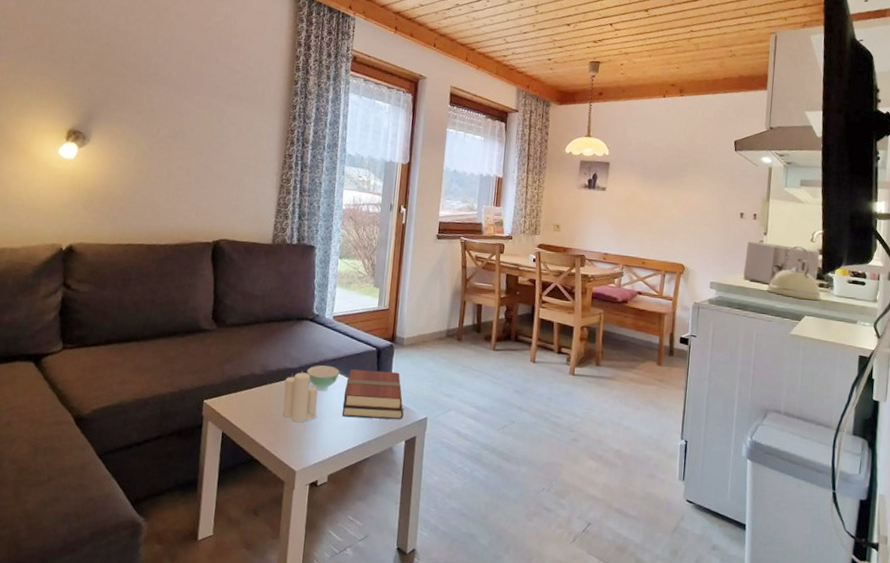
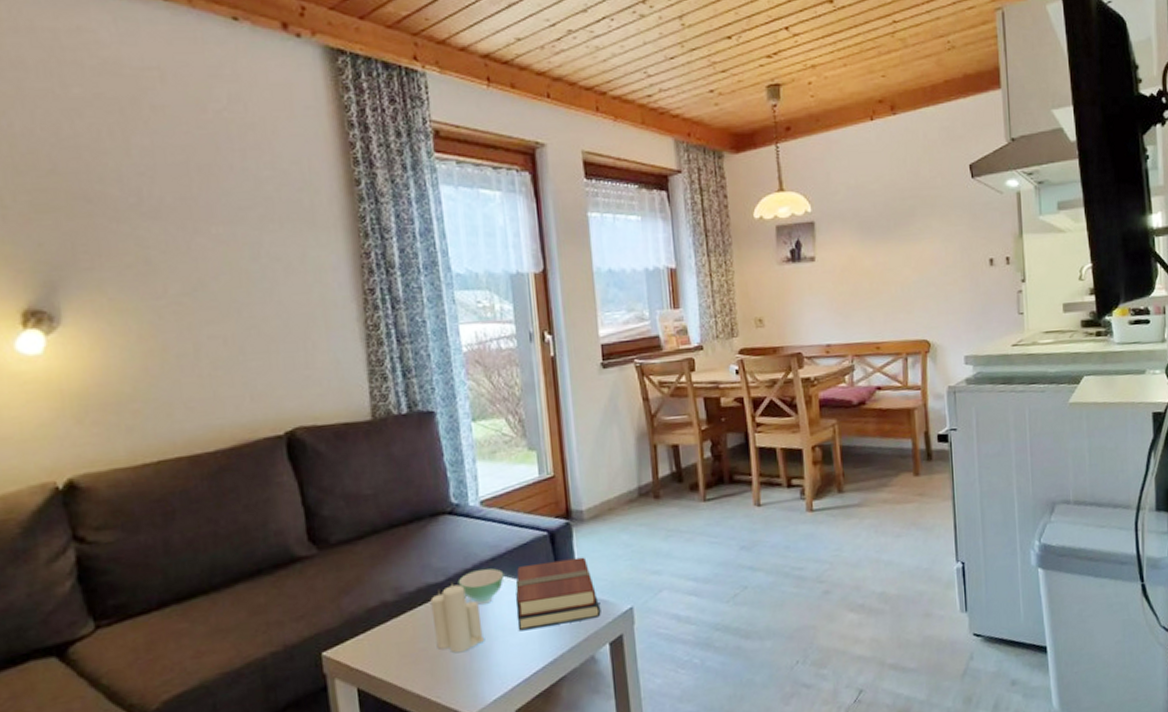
toaster: present [743,241,820,286] -> none [1002,290,1093,347]
kettle: present [767,245,821,301] -> none [1034,288,1100,357]

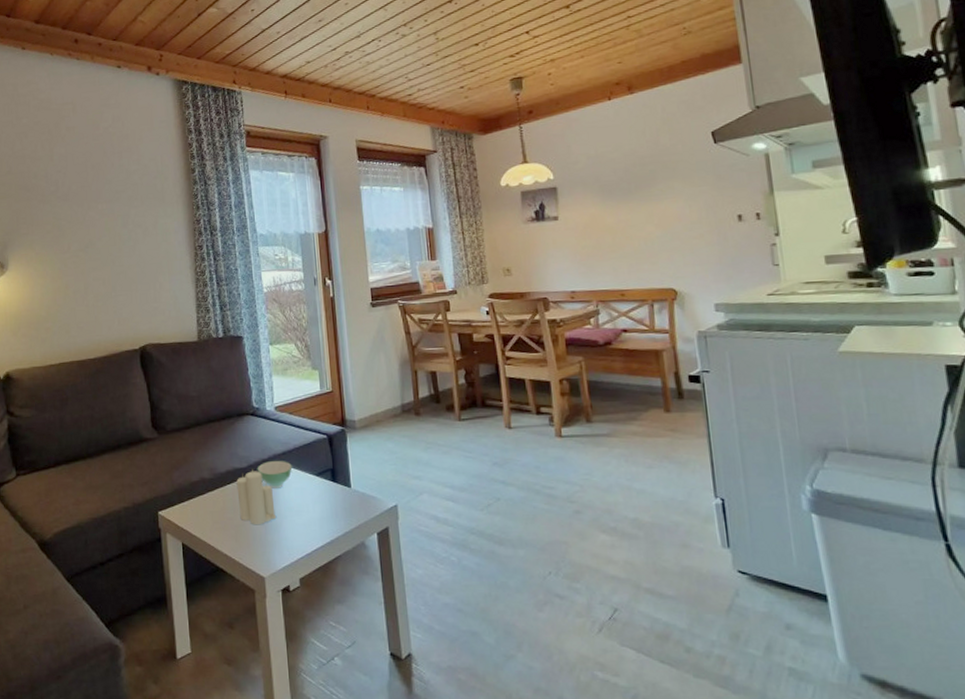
books: present [515,557,601,631] -> none [301,458,370,514]

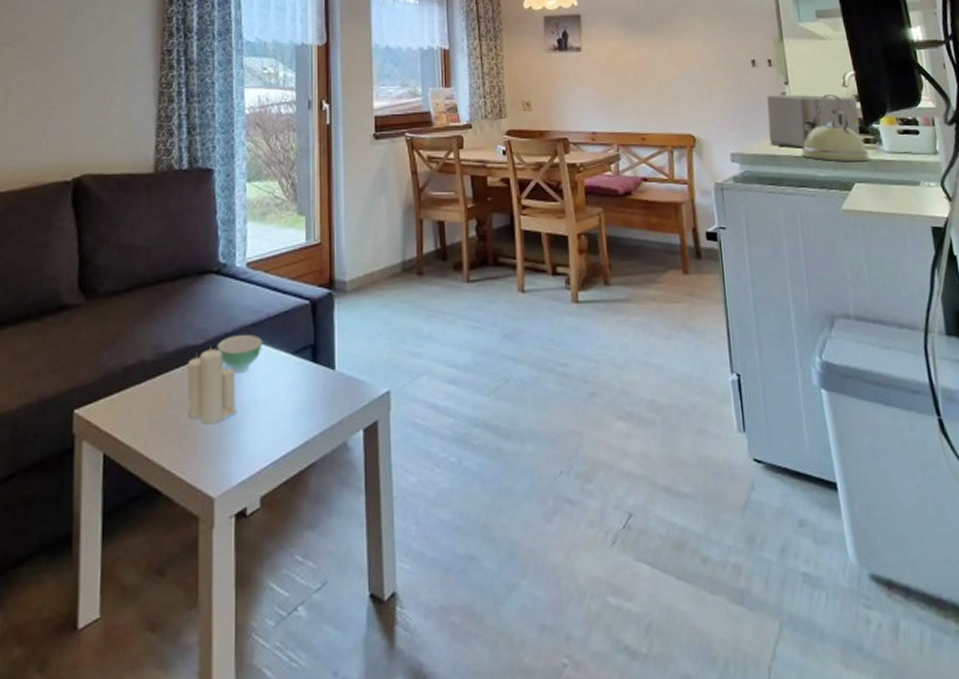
toaster: none [754,243,862,297] -> present [766,95,860,150]
kettle: none [793,241,874,307] -> present [801,93,870,162]

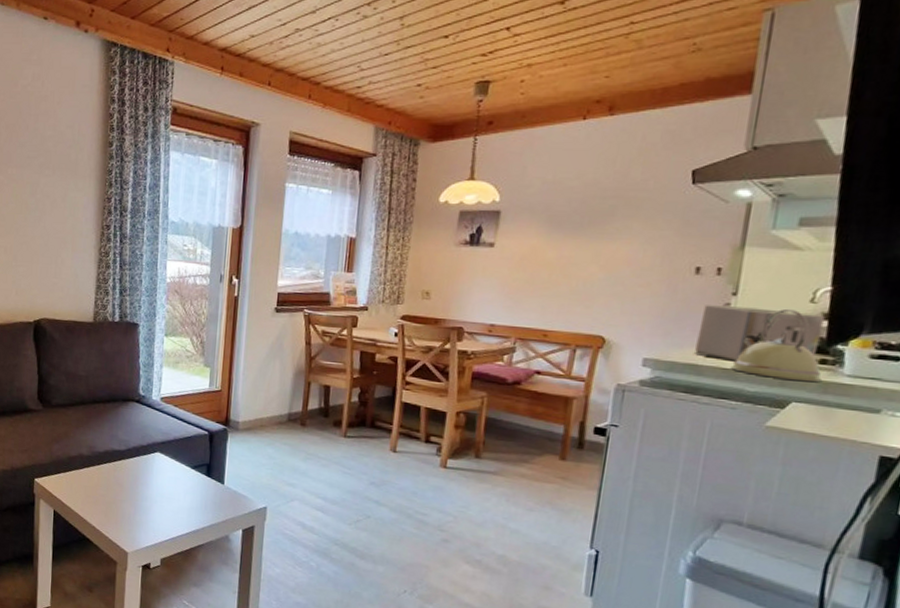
candle: present [187,346,237,425] -> none [112,452,148,506]
bowl: present [216,333,263,373] -> none [134,447,170,475]

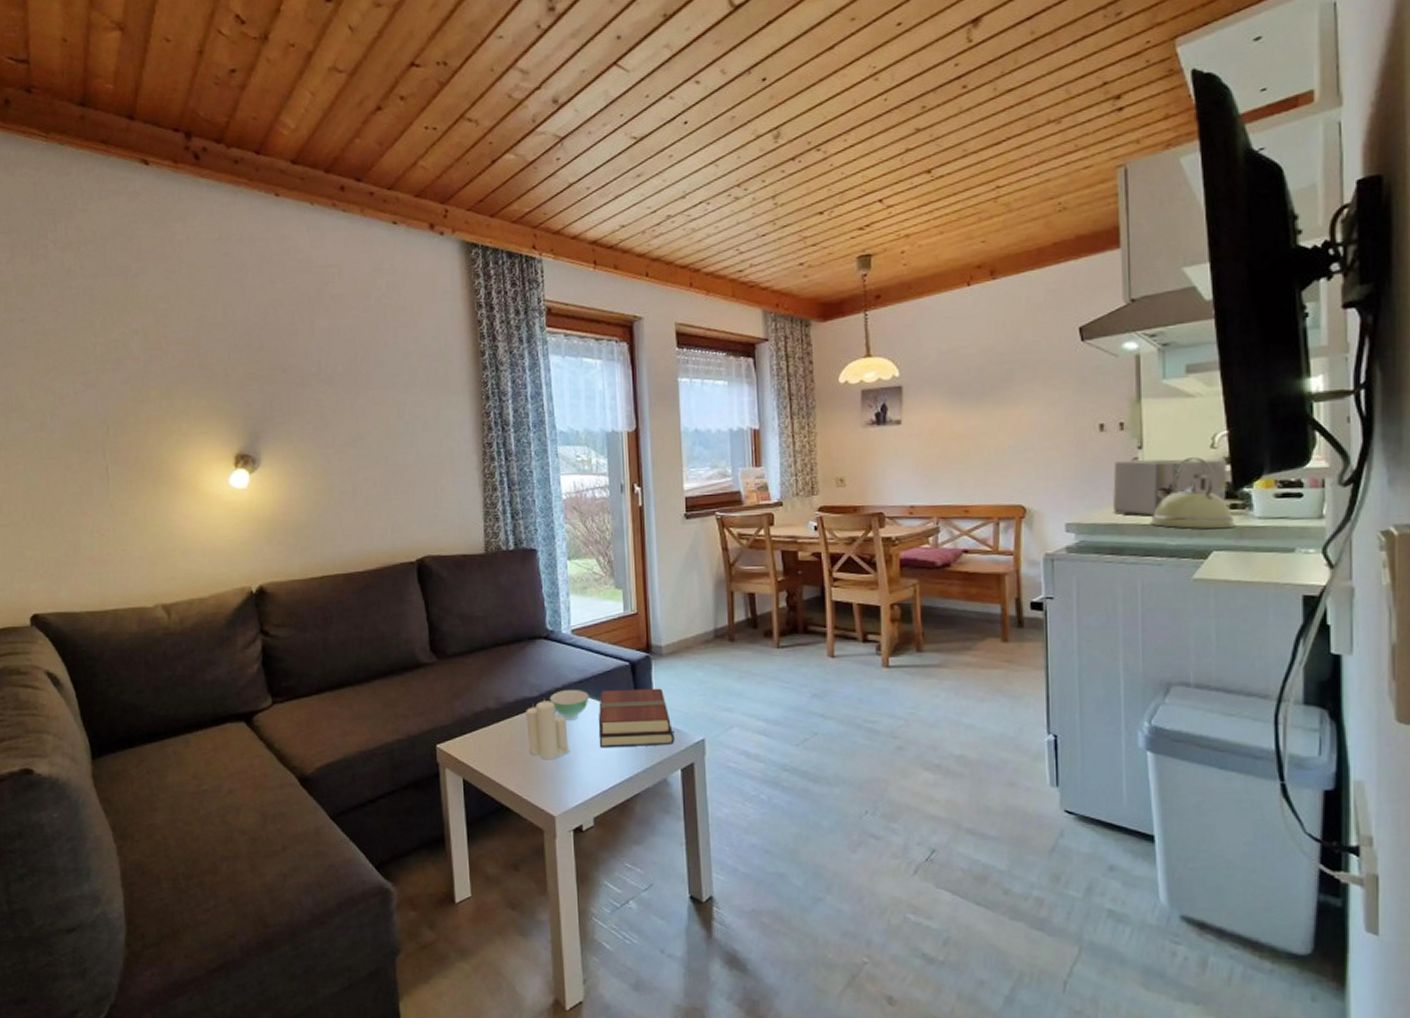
candle: none [112,452,148,506] -> present [526,698,570,760]
bowl: none [134,447,170,475] -> present [549,689,590,720]
books: none [173,453,240,507] -> present [598,688,675,748]

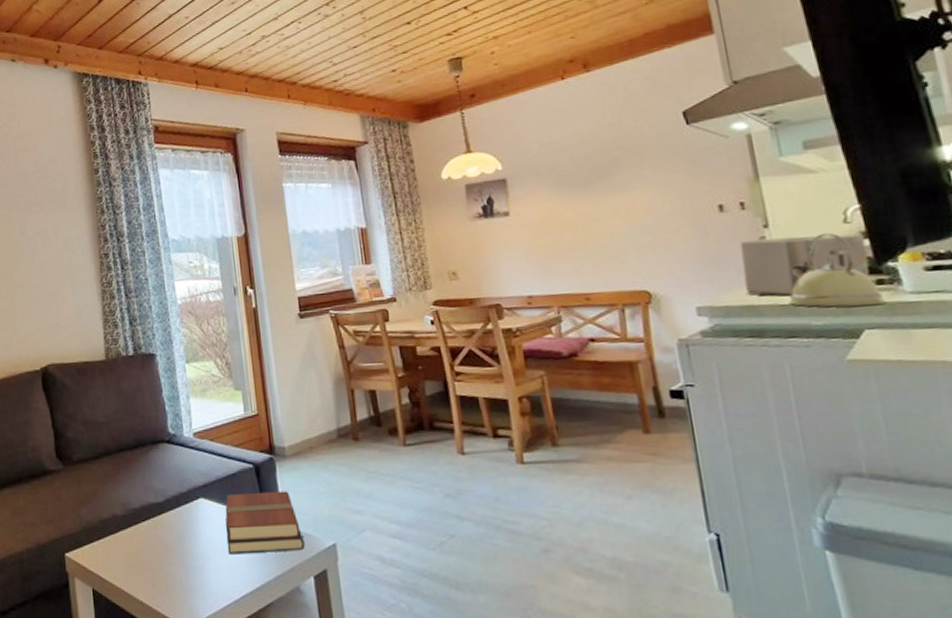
candle: present [526,698,570,760] -> none [152,503,199,568]
bowl: present [549,689,590,720] -> none [175,493,215,526]

